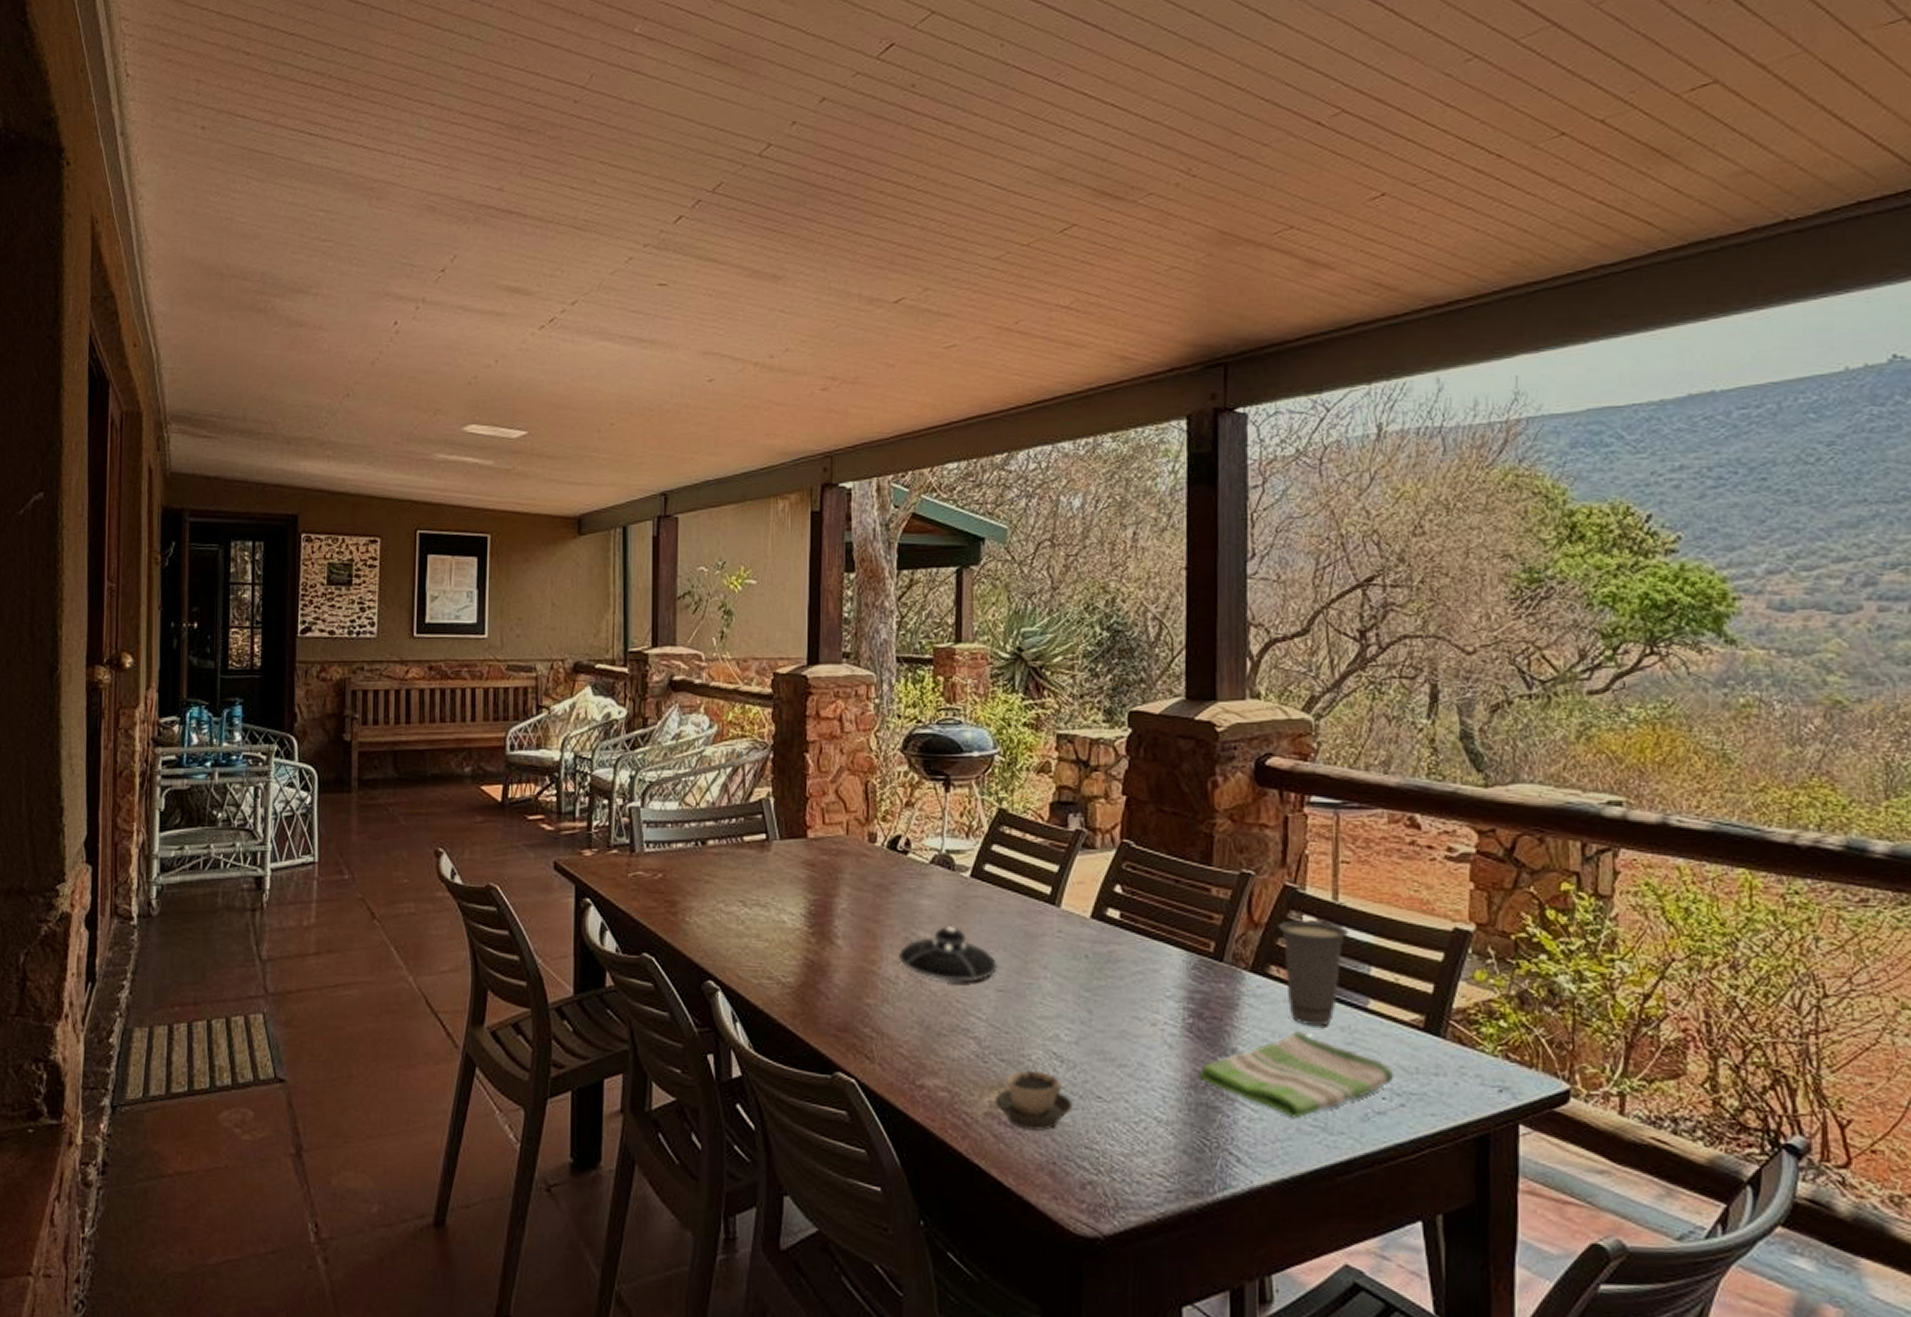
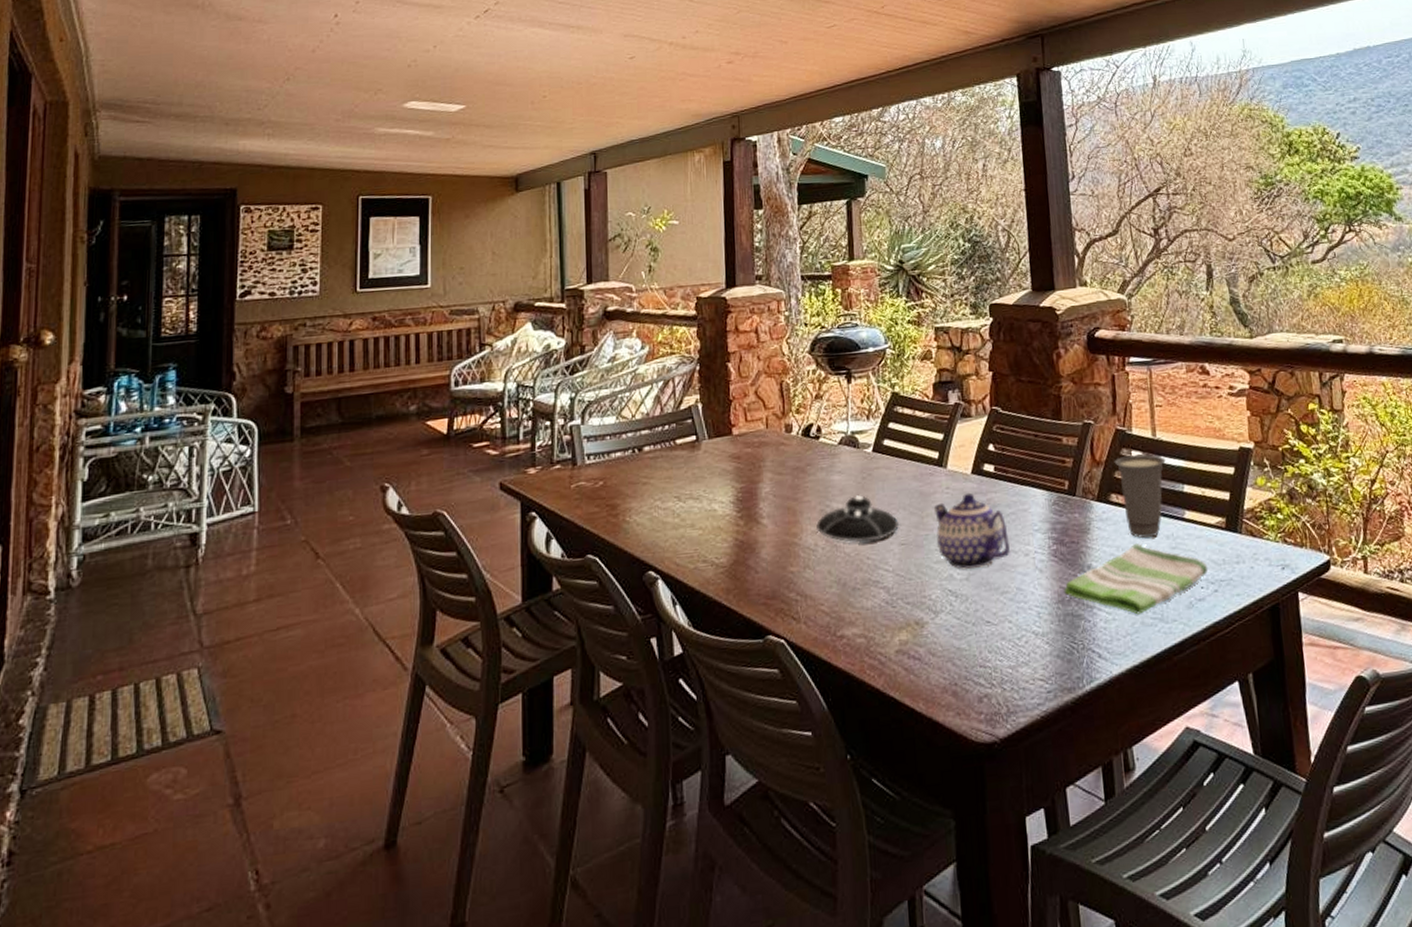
cup: present [995,1070,1073,1131] -> none [904,608,968,660]
teapot: none [1041,940,1134,1031] -> present [933,492,1011,569]

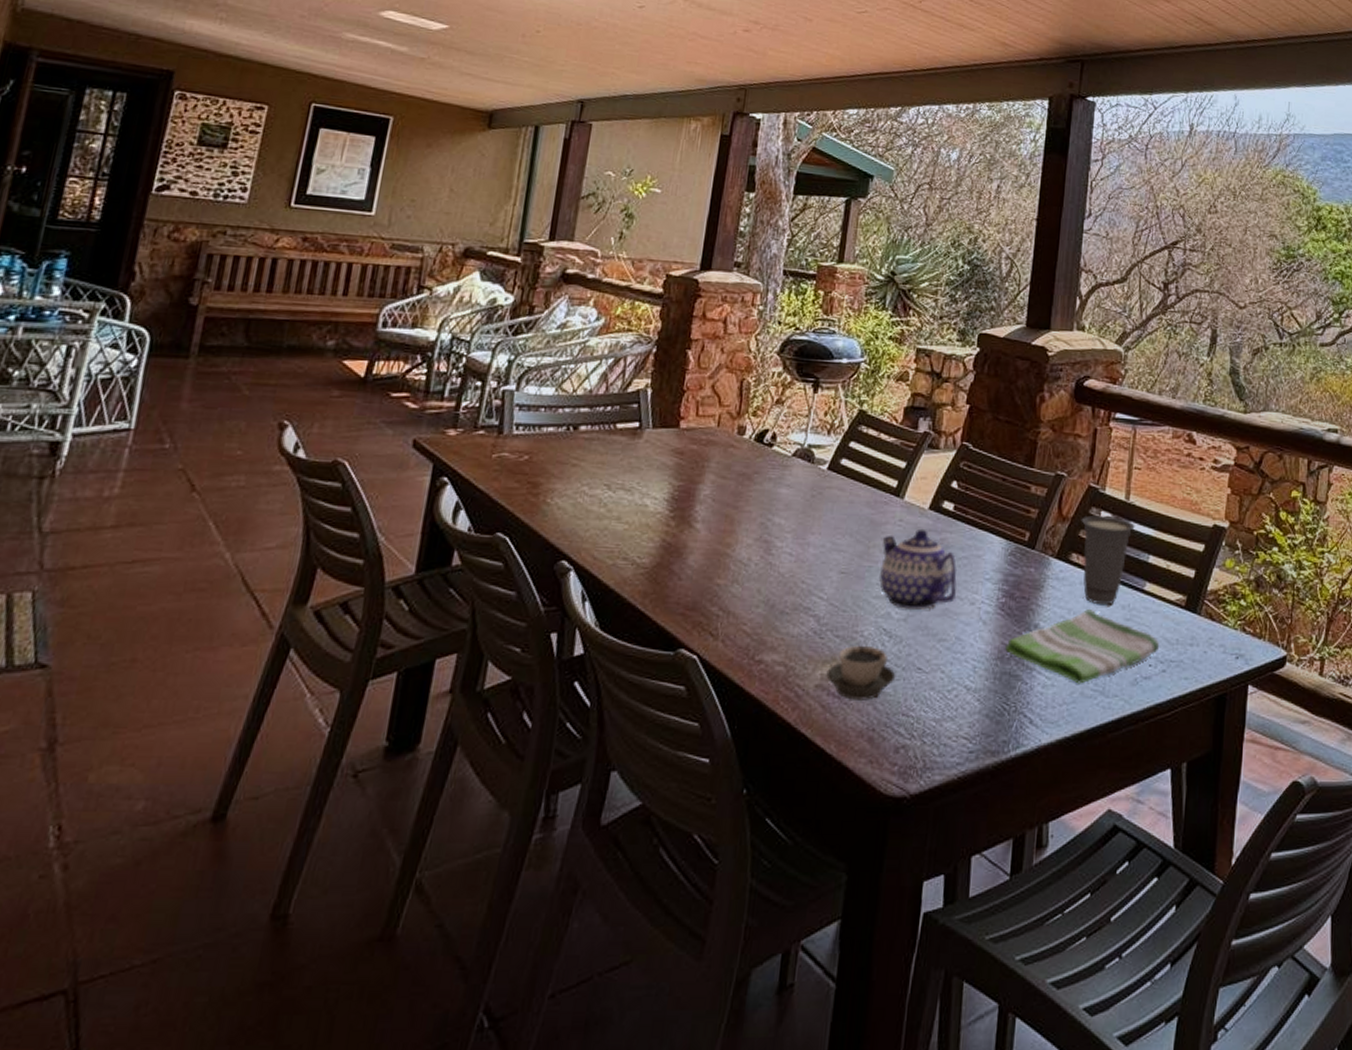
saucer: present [816,495,899,543] -> none [753,513,842,564]
cup: none [904,608,968,660] -> present [826,645,896,700]

